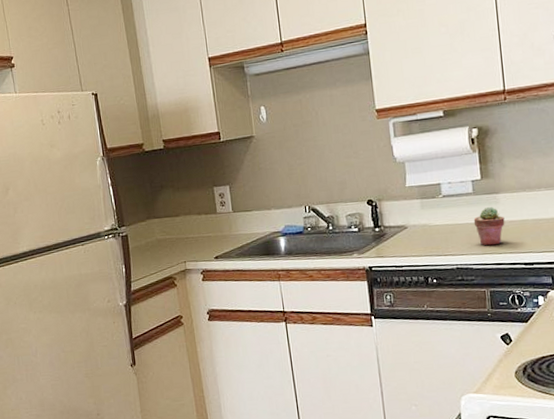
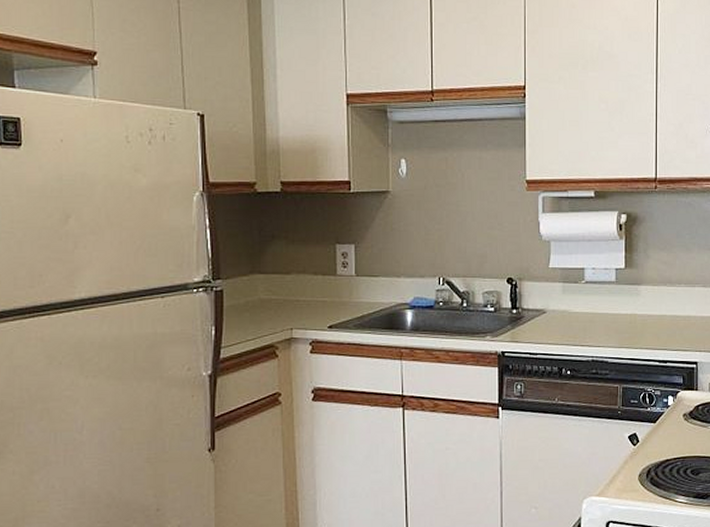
potted succulent: present [473,207,505,246] -> none [613,299,644,339]

